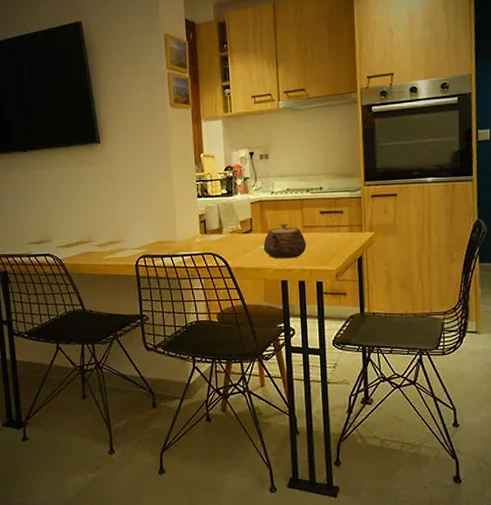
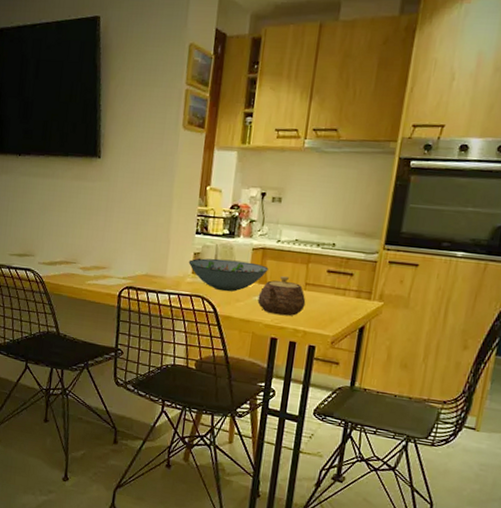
decorative bowl: none [195,215,268,246] -> present [188,258,269,292]

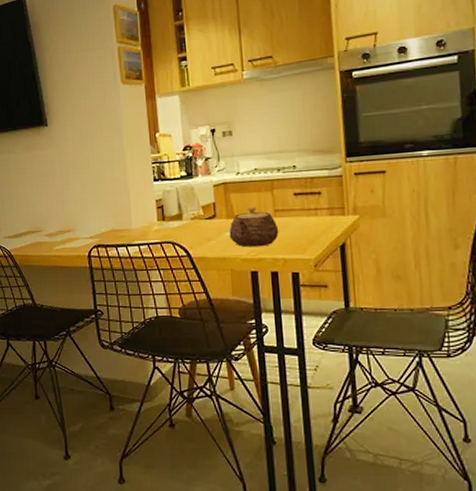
decorative bowl: present [188,258,269,292] -> none [152,199,234,233]

